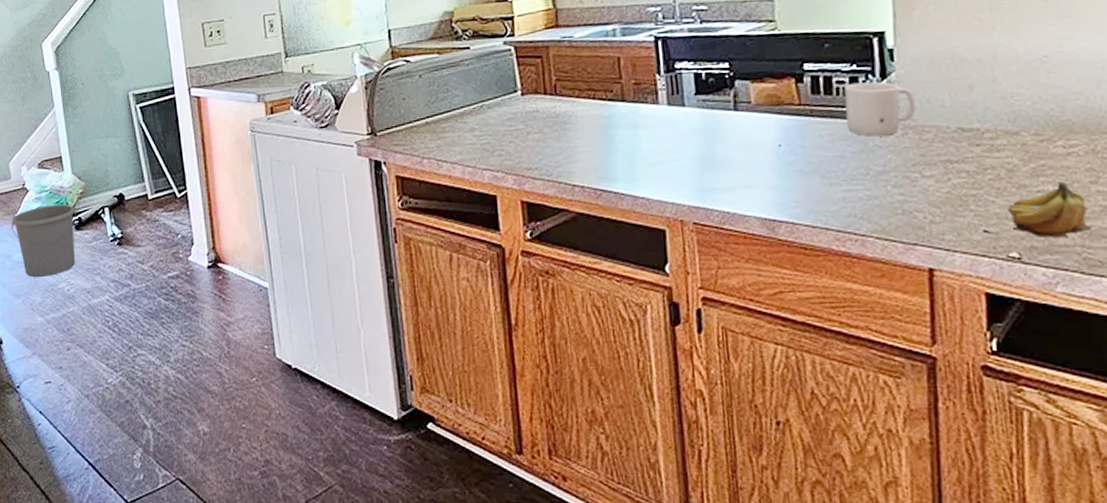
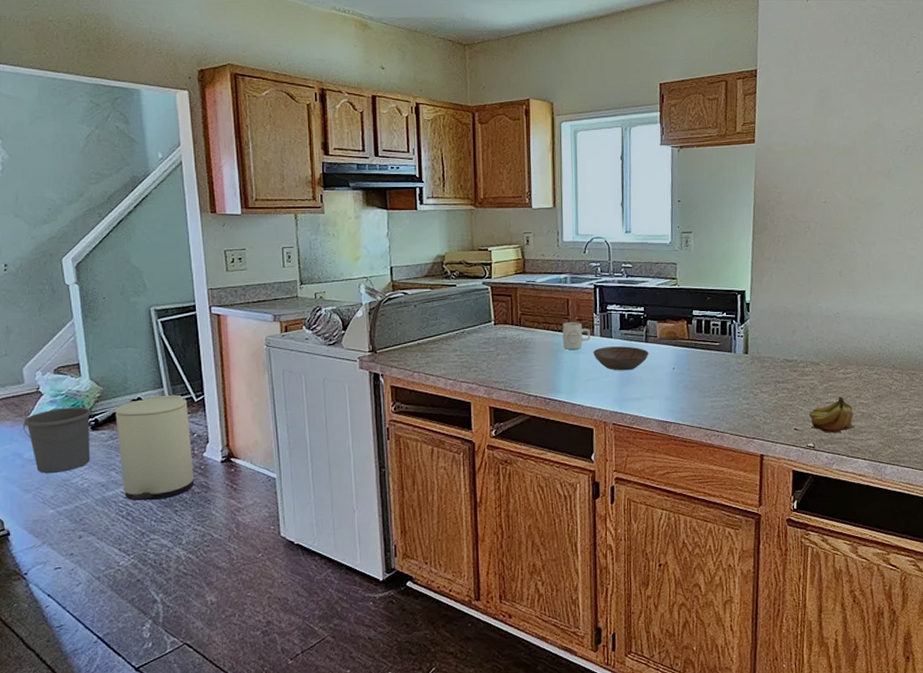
pedal bin: none [98,190,181,310] -> present [115,395,195,500]
mug: none [613,87,654,124] -> present [562,322,590,349]
bowl: none [659,117,741,151] -> present [593,346,649,371]
mug: present [843,81,917,137] -> none [717,325,761,364]

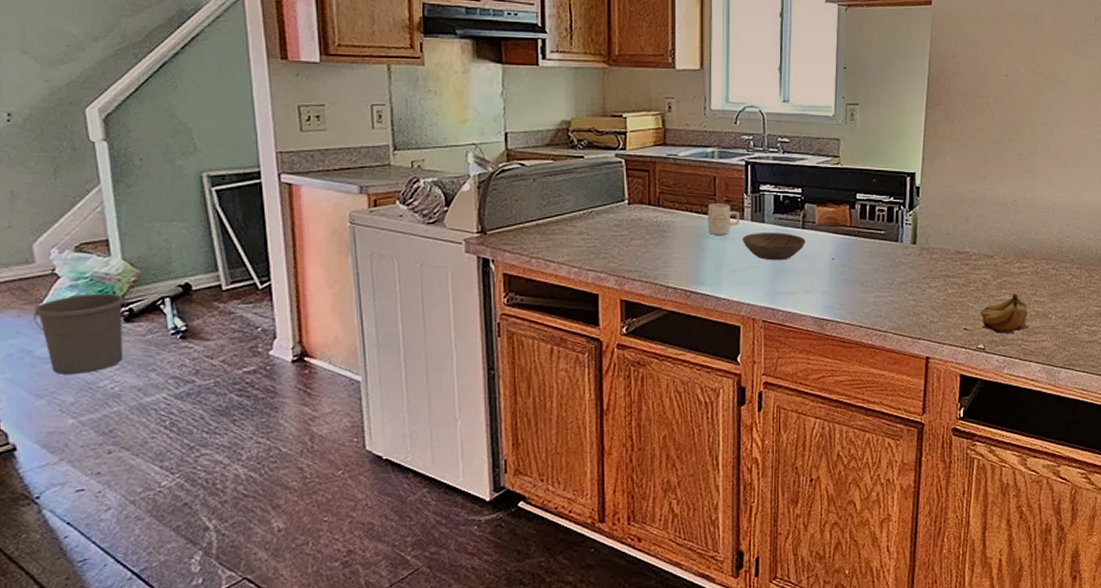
pedal bin: present [115,395,195,500] -> none [156,281,258,408]

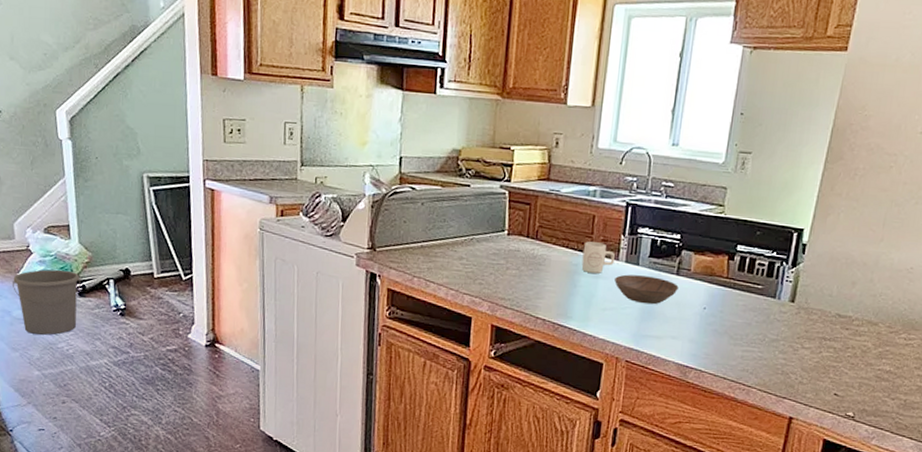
fruit: present [980,293,1029,335] -> none [854,365,909,406]

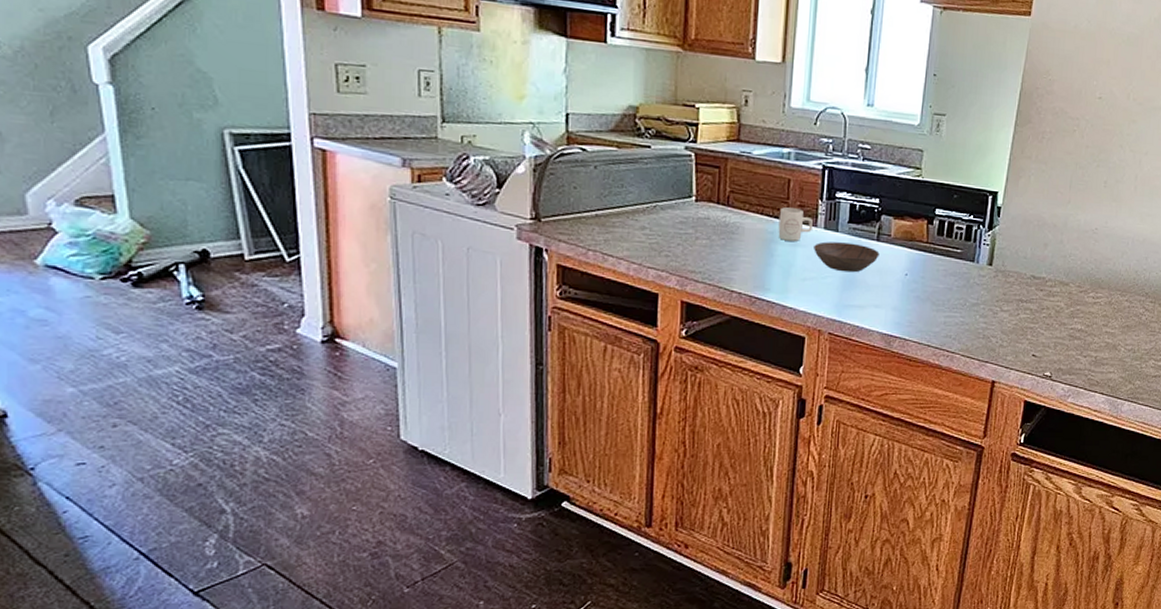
bucket: present [13,269,81,335] -> none [27,253,136,339]

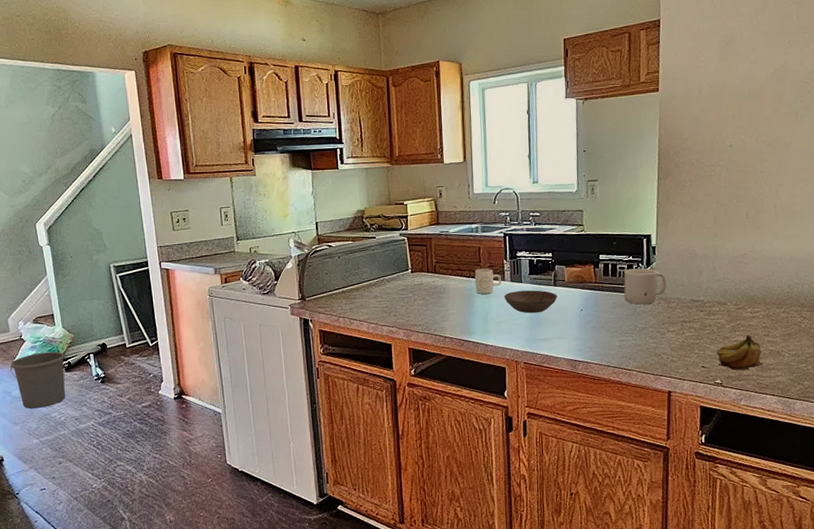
bucket: none [27,253,136,339] -> present [10,351,67,408]
mug: none [958,230,1009,276] -> present [623,268,667,305]
fruit: none [1050,323,1098,364] -> present [716,335,763,371]

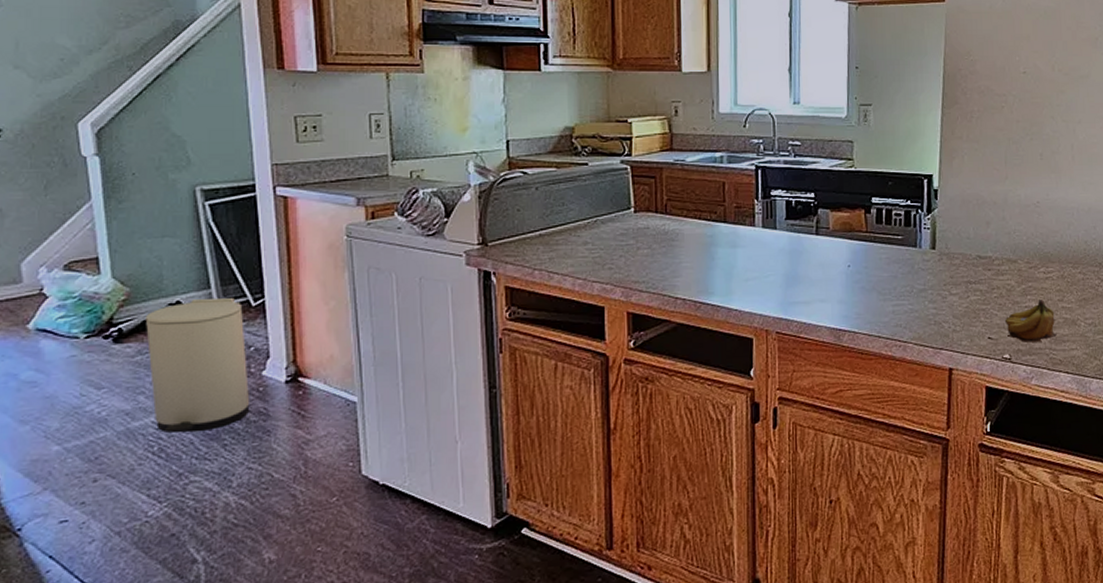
bucket: present [10,351,67,408] -> none [20,313,116,399]
pedal bin: none [84,341,152,432] -> present [146,298,250,433]
mug: present [474,268,501,294] -> none [717,210,751,243]
bowl: present [504,290,558,314] -> none [754,239,820,269]
mug: present [623,268,667,305] -> none [899,215,951,261]

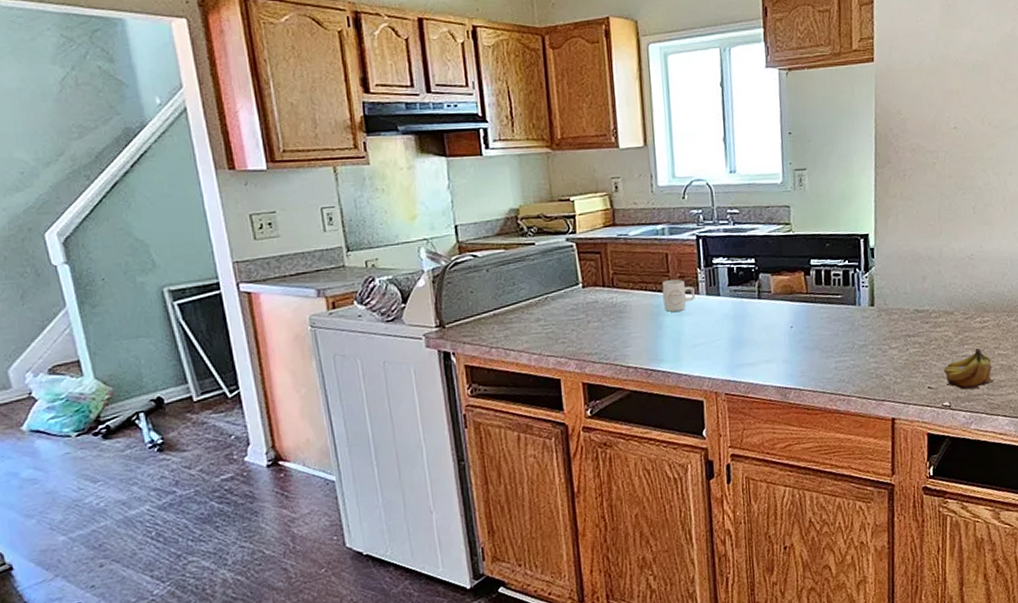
pedal bin: present [146,298,250,433] -> none [130,391,237,519]
mug: none [717,210,751,243] -> present [662,279,695,312]

